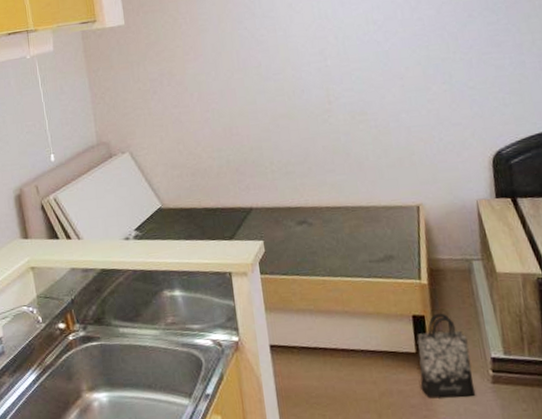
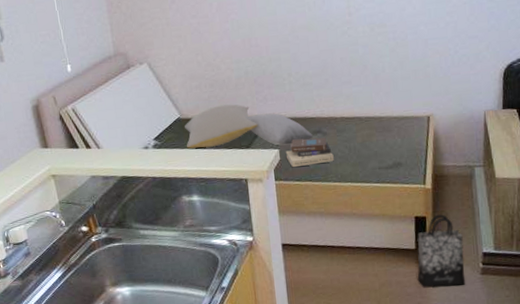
pillow: none [165,193,242,240] -> present [184,104,259,149]
cushion: none [228,202,298,237] -> present [246,113,313,145]
books: none [270,228,322,261] -> present [285,137,334,168]

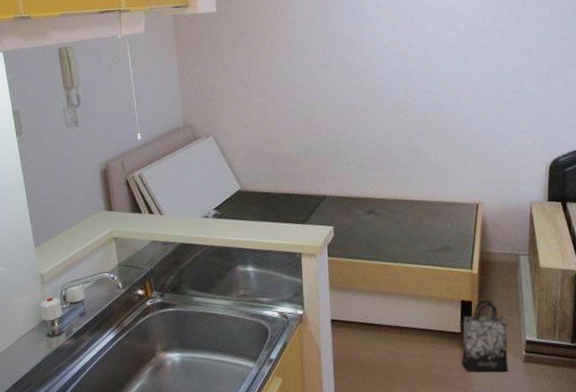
pillow: present [184,104,259,149] -> none [244,180,315,221]
cushion: present [246,113,313,145] -> none [303,191,366,223]
books: present [285,137,334,168] -> none [339,217,386,245]

